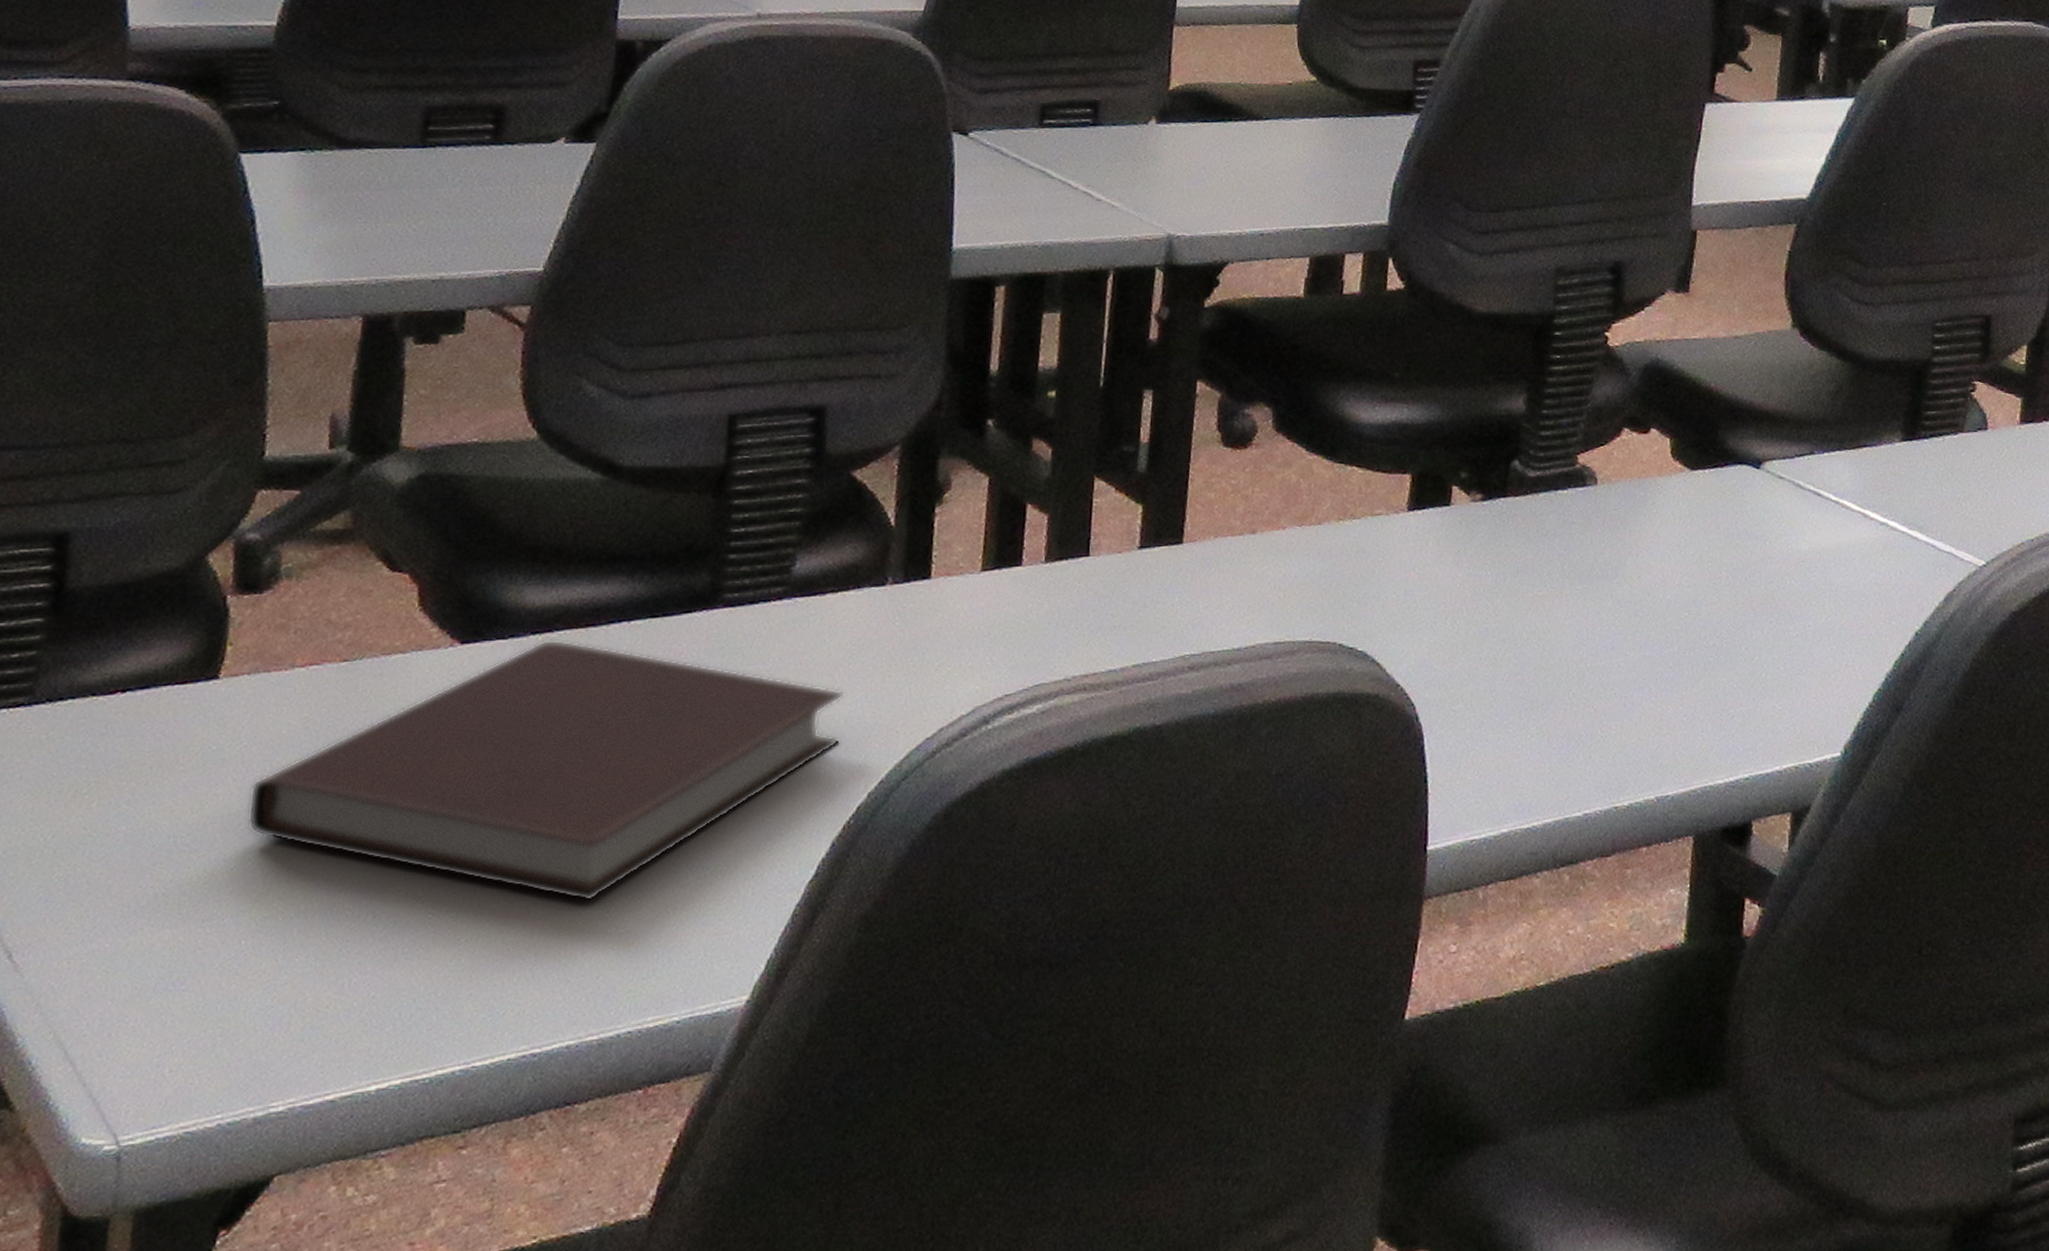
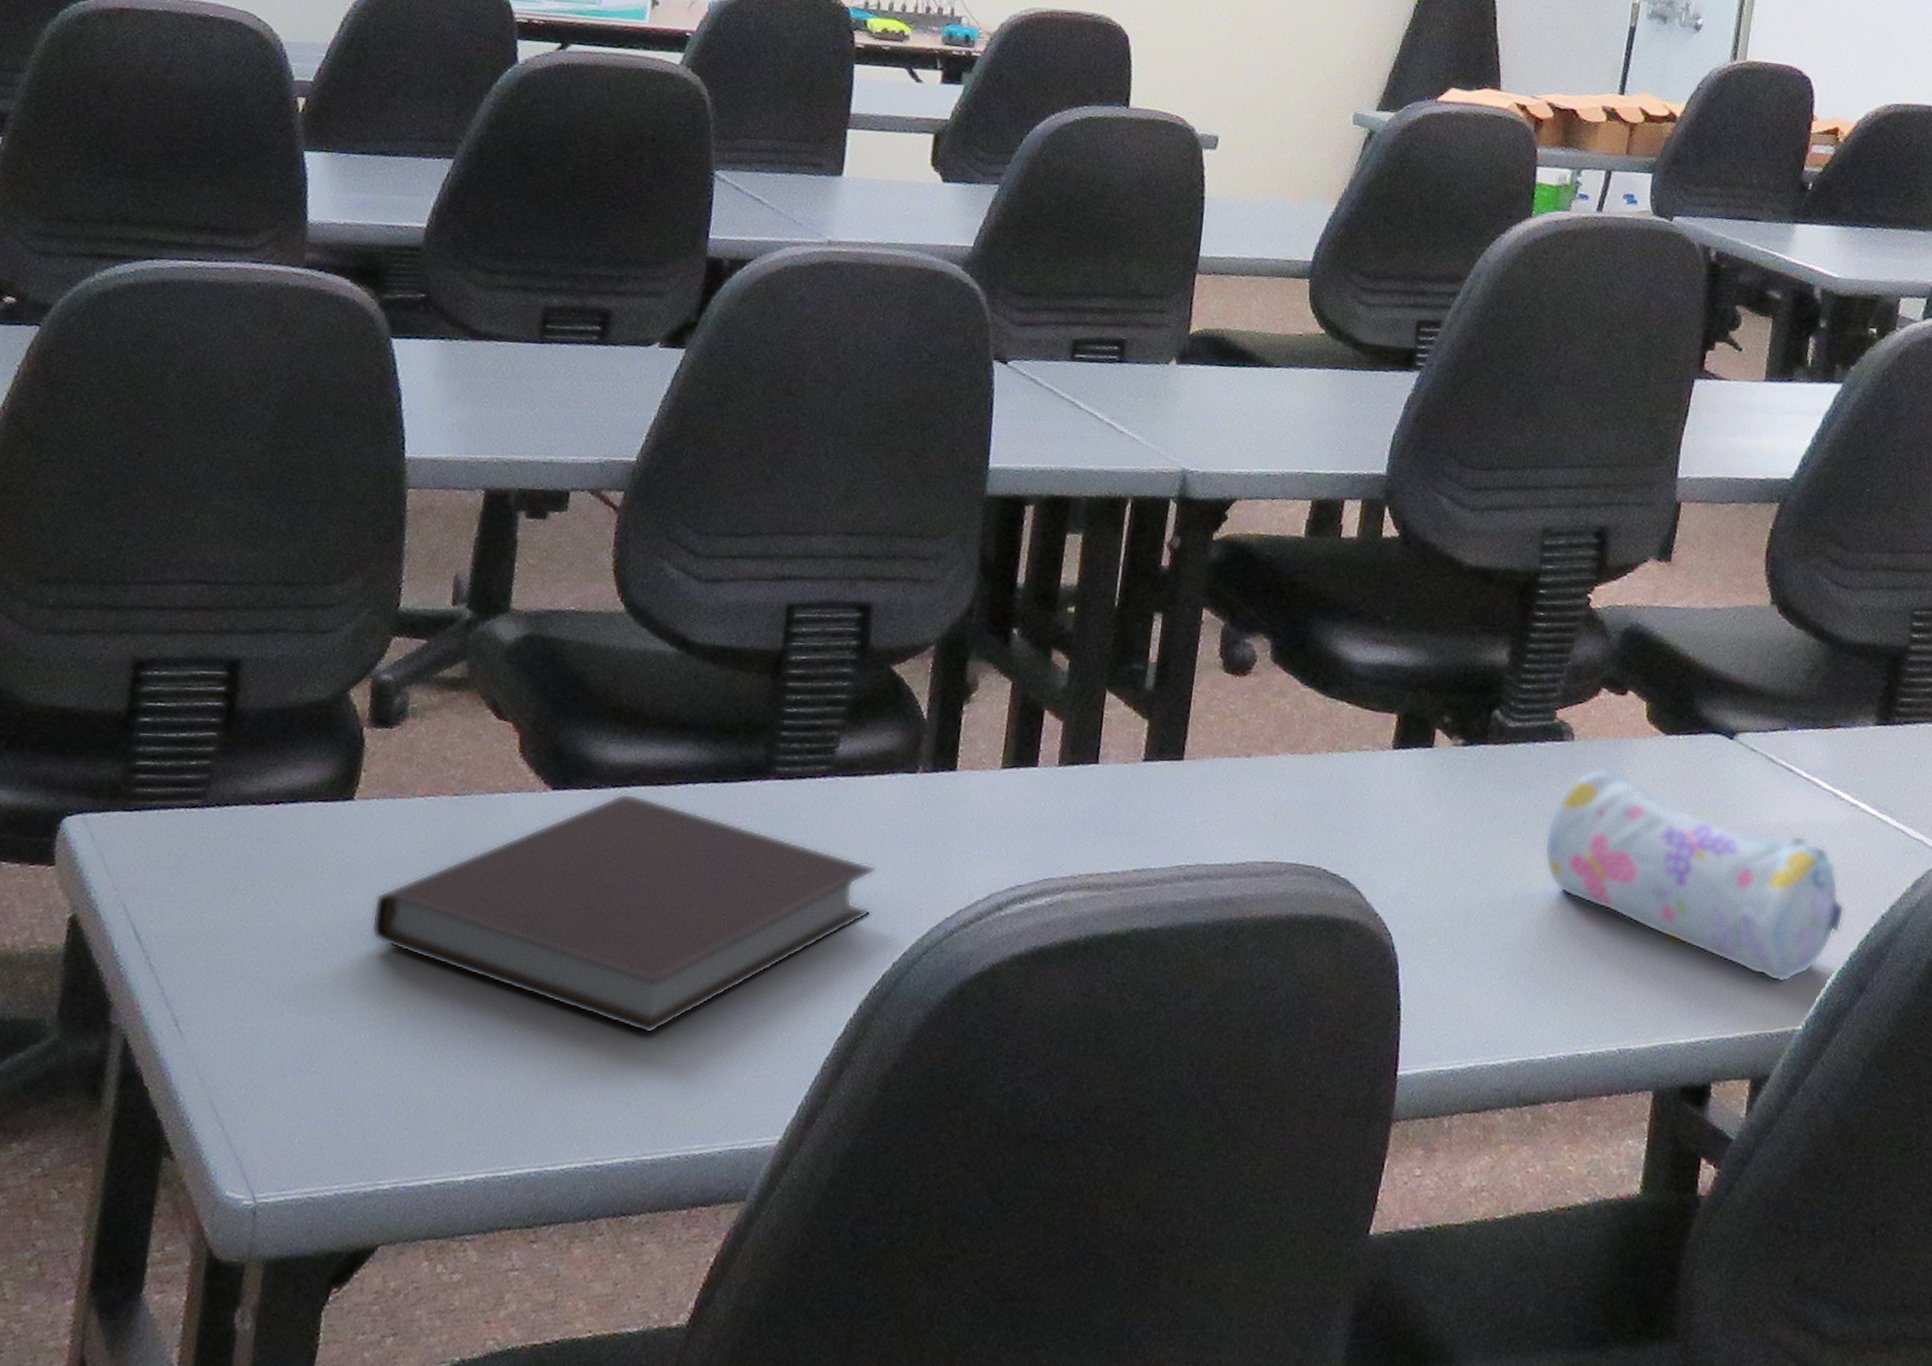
pencil case: none [1570,509,1879,712] -> present [1543,767,1845,983]

